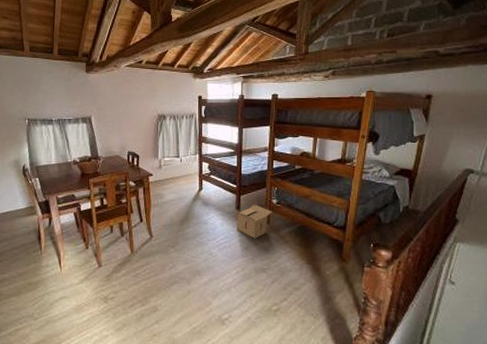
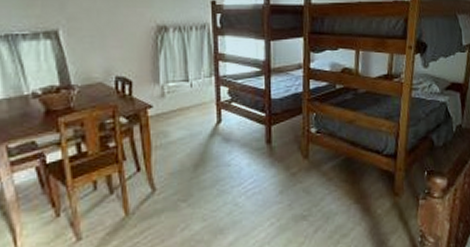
cardboard box: present [234,204,272,239] -> none [263,135,311,180]

